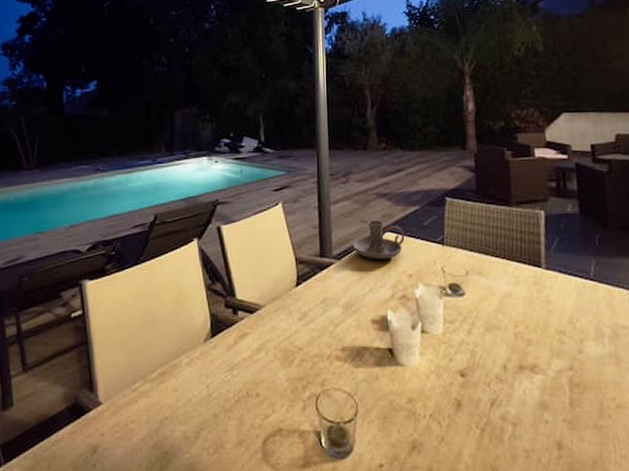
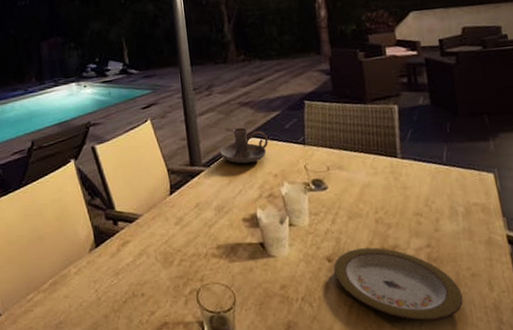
plate: none [466,365,607,454] -> present [333,247,463,322]

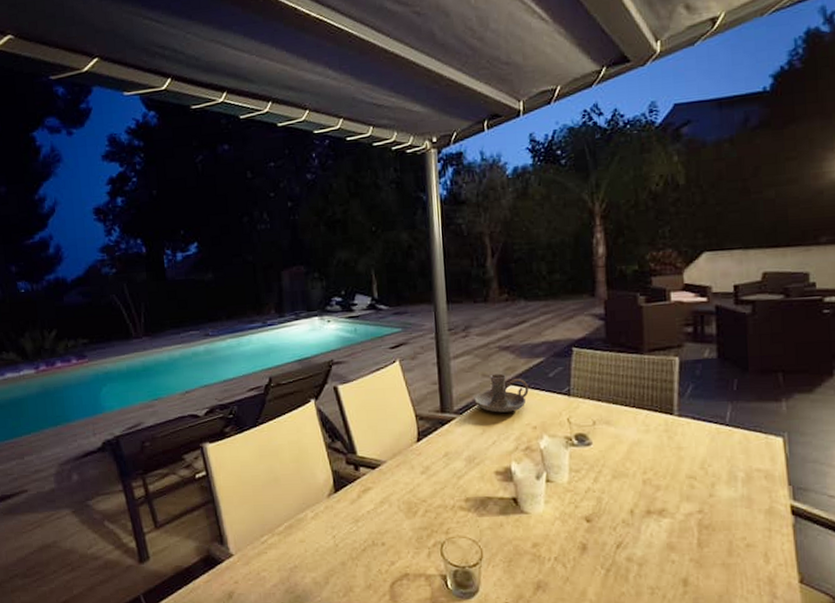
plate: present [333,247,463,322] -> none [592,510,734,590]

